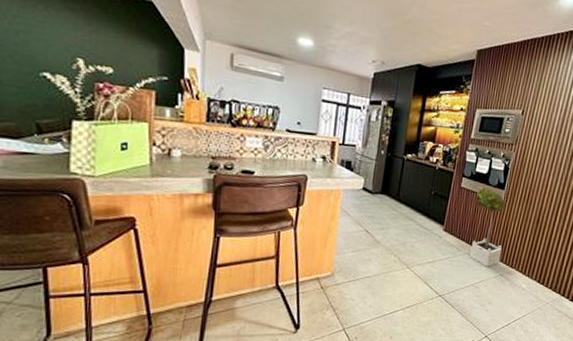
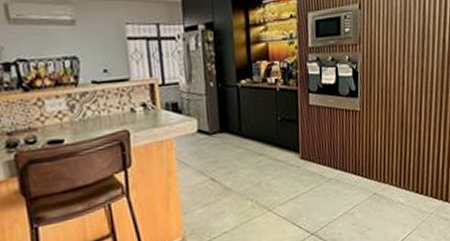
potted tree: present [470,187,507,267] -> none [328,99,371,189]

